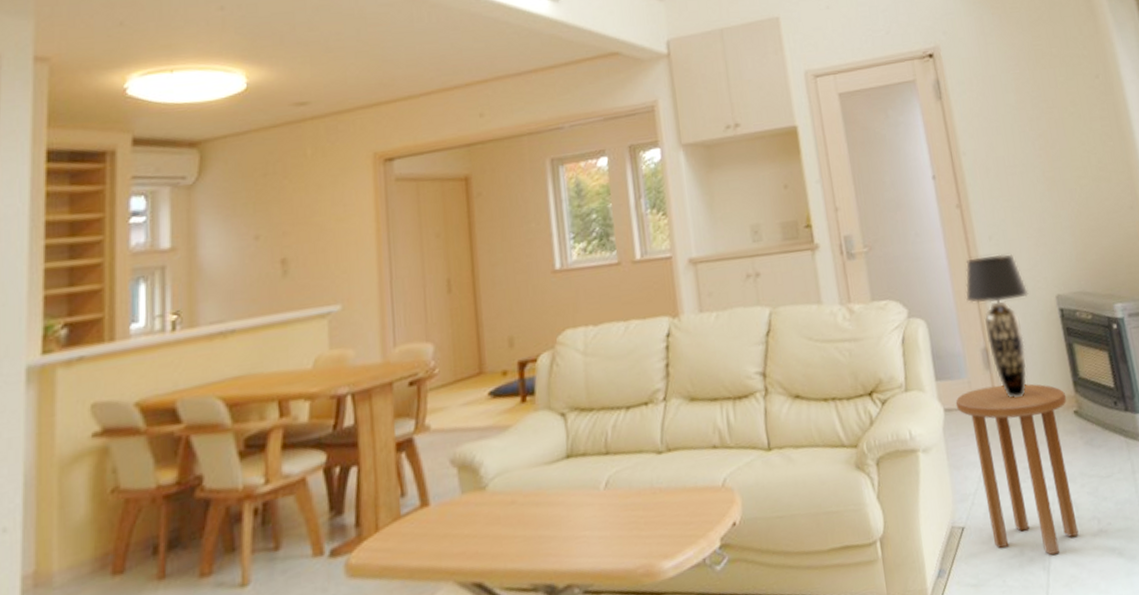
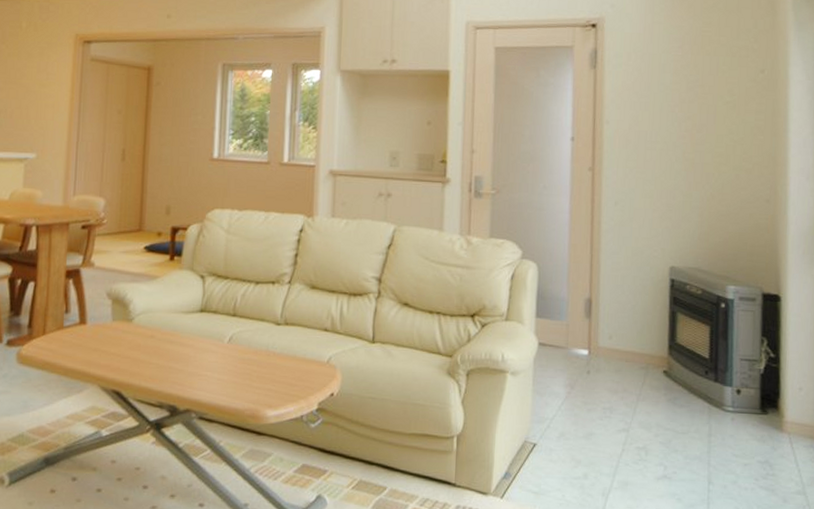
side table: present [955,383,1079,555] -> none [550,332,659,486]
table lamp: present [965,254,1029,398] -> none [579,218,643,347]

